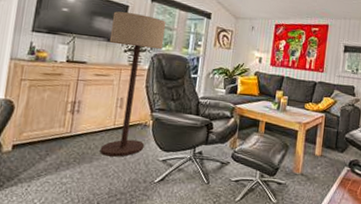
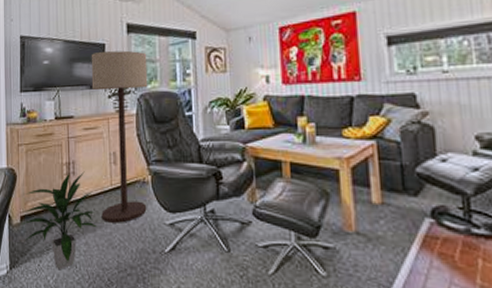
indoor plant: none [11,110,95,194] -> present [20,171,98,270]

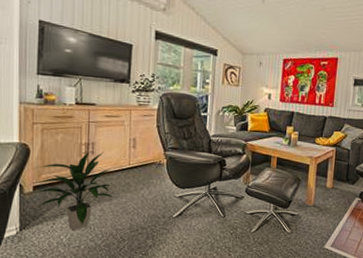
floor lamp: present [91,50,148,223] -> none [116,51,172,195]

